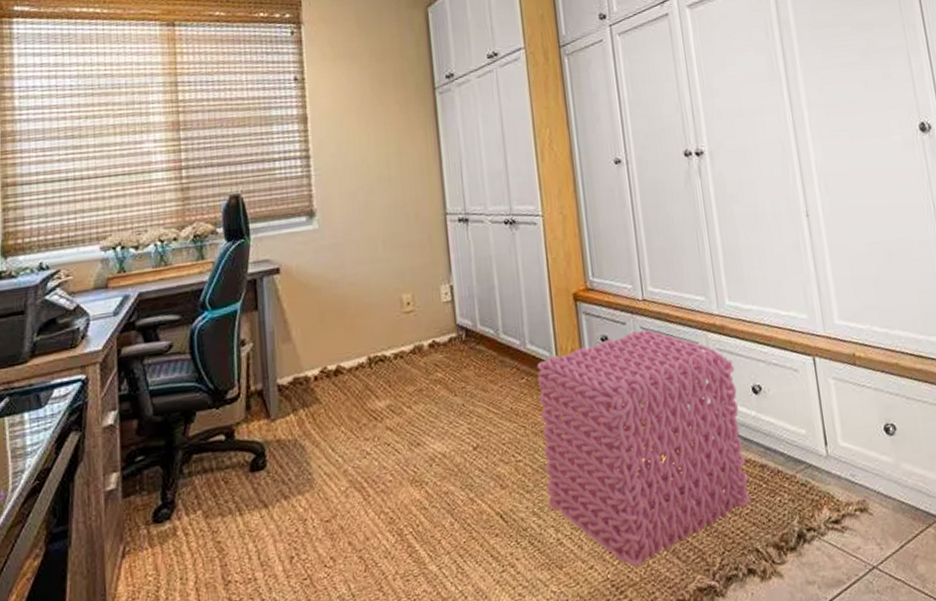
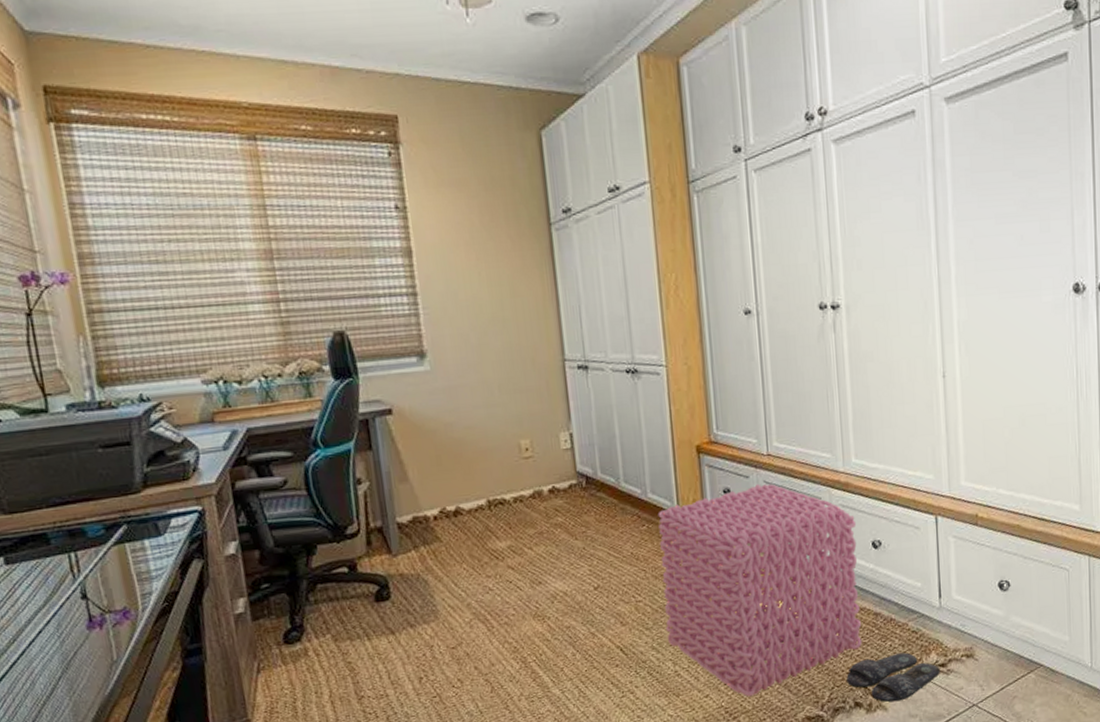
slippers: none [737,508,835,567] -> present [847,652,940,702]

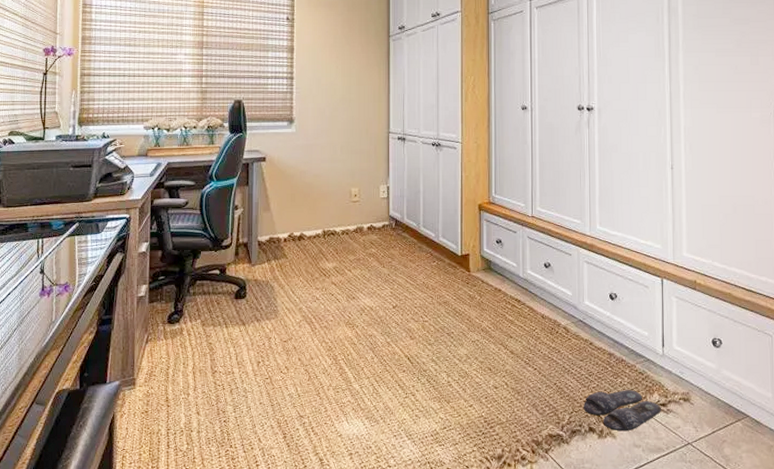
pouf: present [657,483,862,697] -> none [444,238,598,411]

